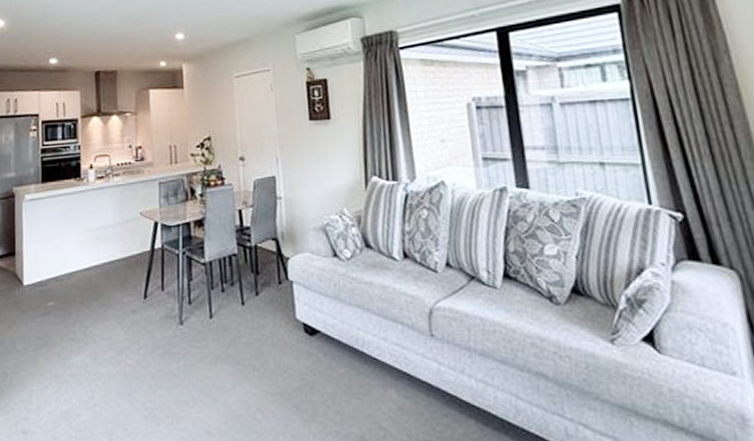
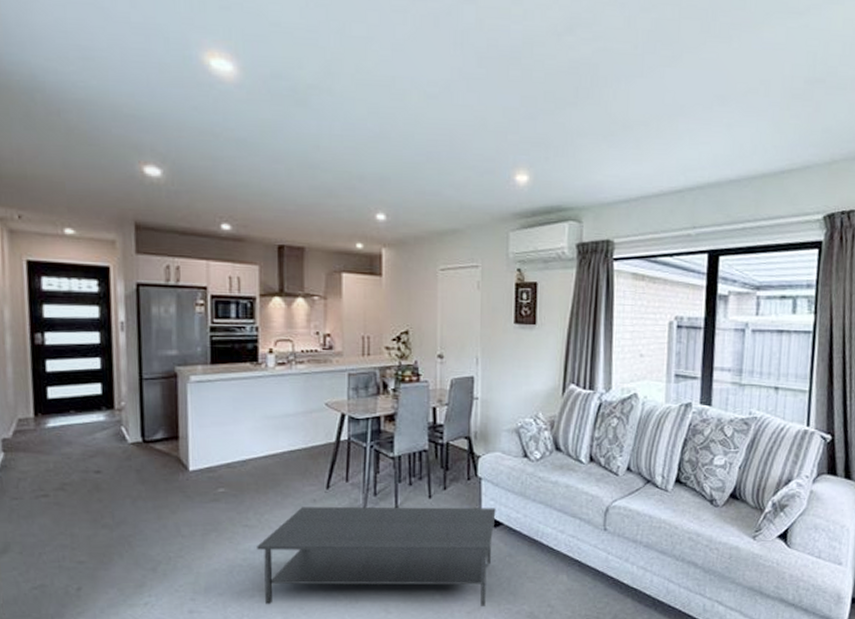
coffee table: none [83,314,313,428] -> present [257,506,496,606]

